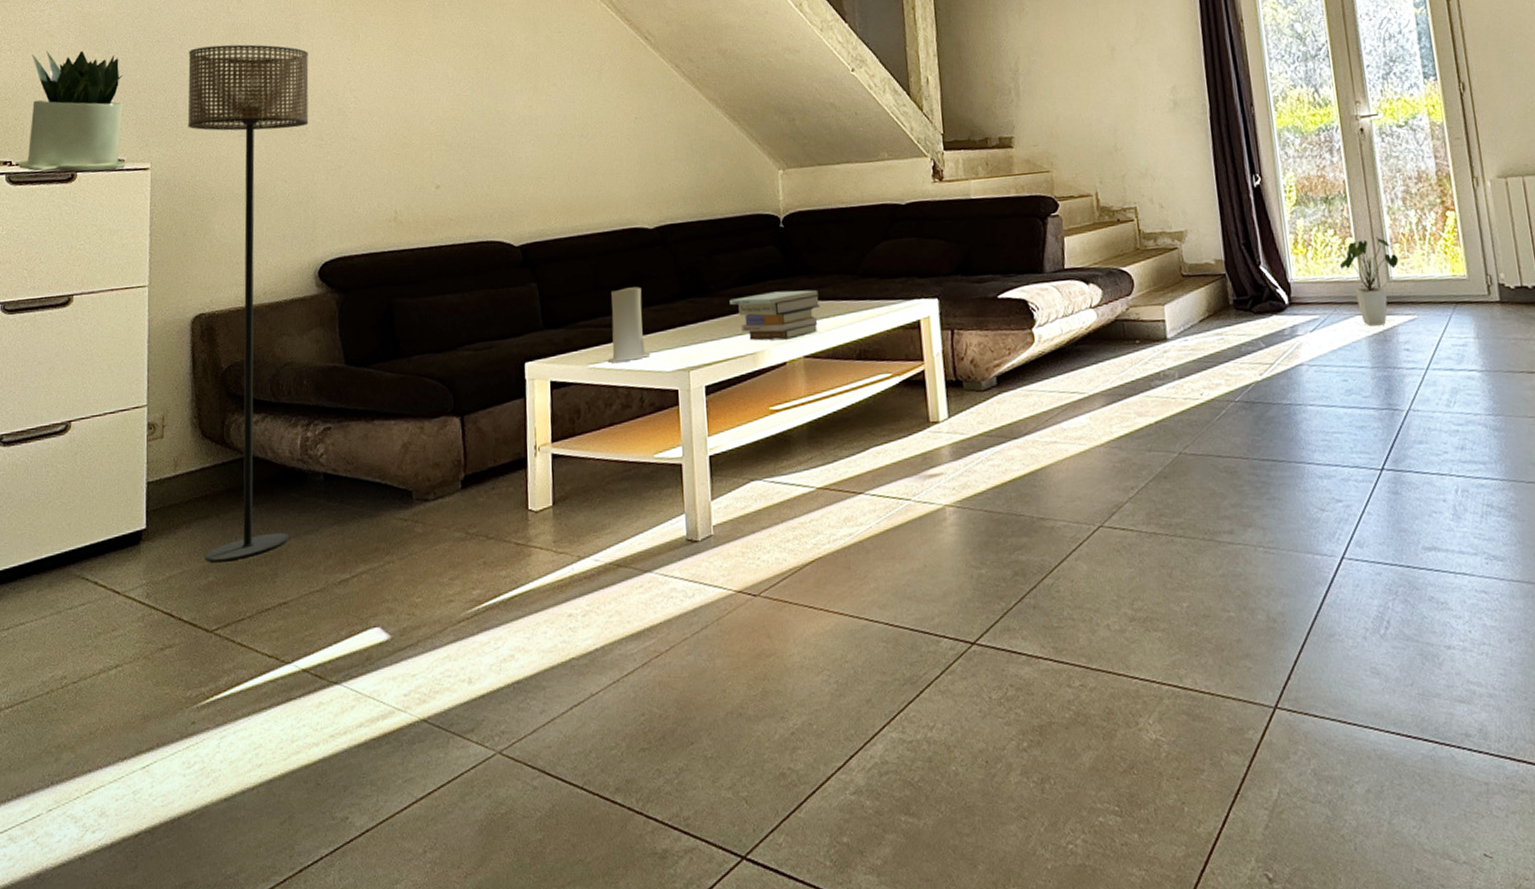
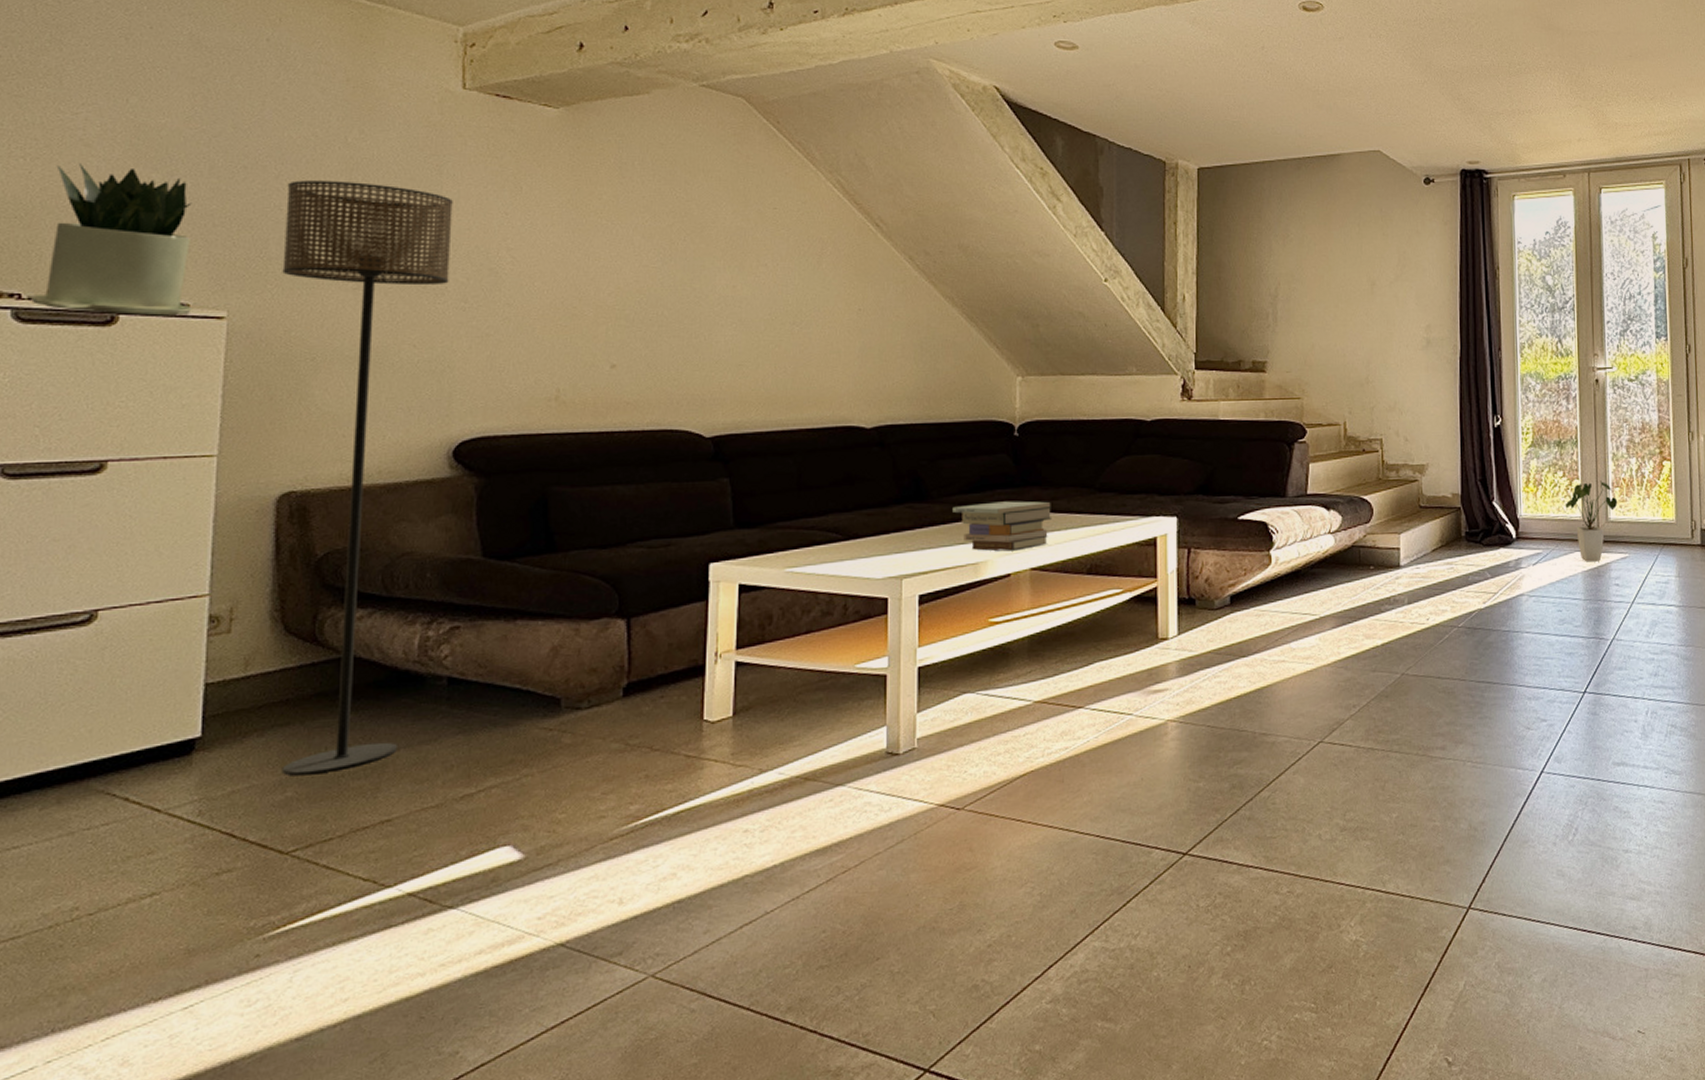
candle: present [607,287,651,363] -> none [808,488,859,567]

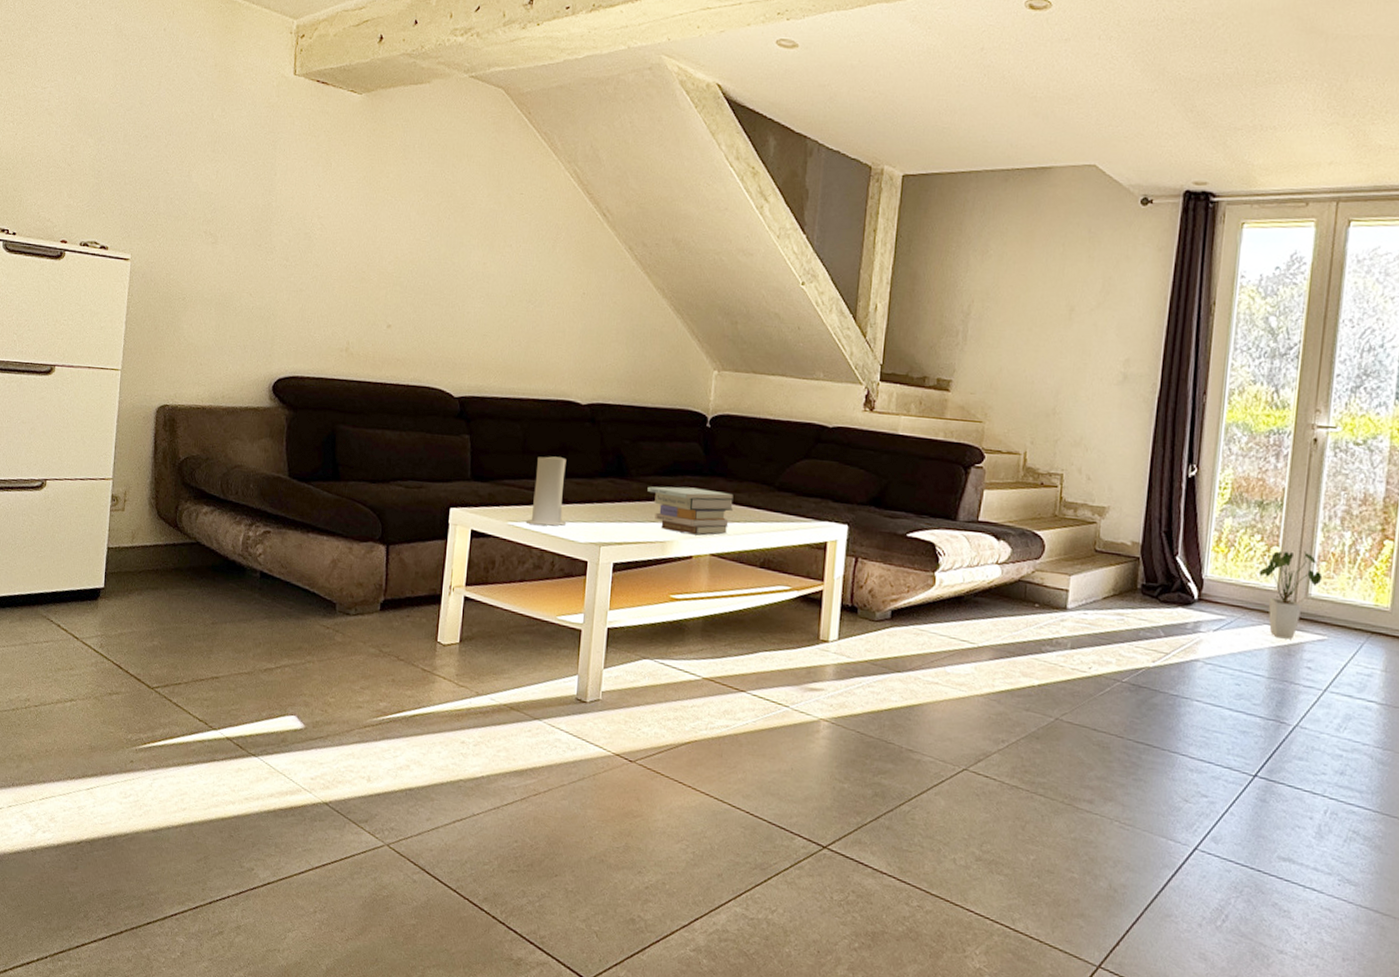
planter: present [29,162,194,316] -> none [13,128,112,255]
floor lamp: present [282,180,453,776] -> none [151,149,282,632]
candle: none [808,488,859,567] -> present [525,456,567,526]

